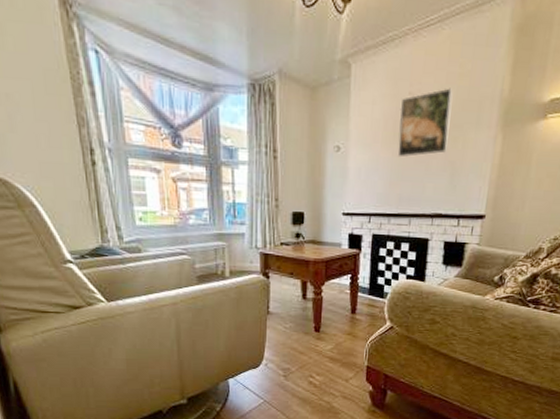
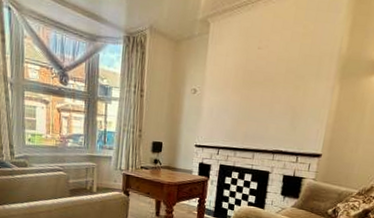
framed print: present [398,88,452,157] -> none [246,45,296,101]

